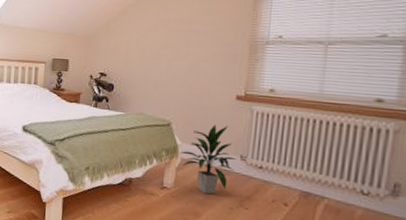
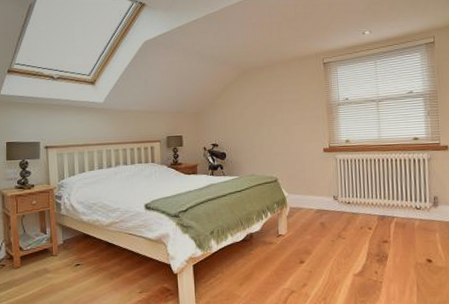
indoor plant: present [180,124,237,195] -> none [288,174,331,233]

